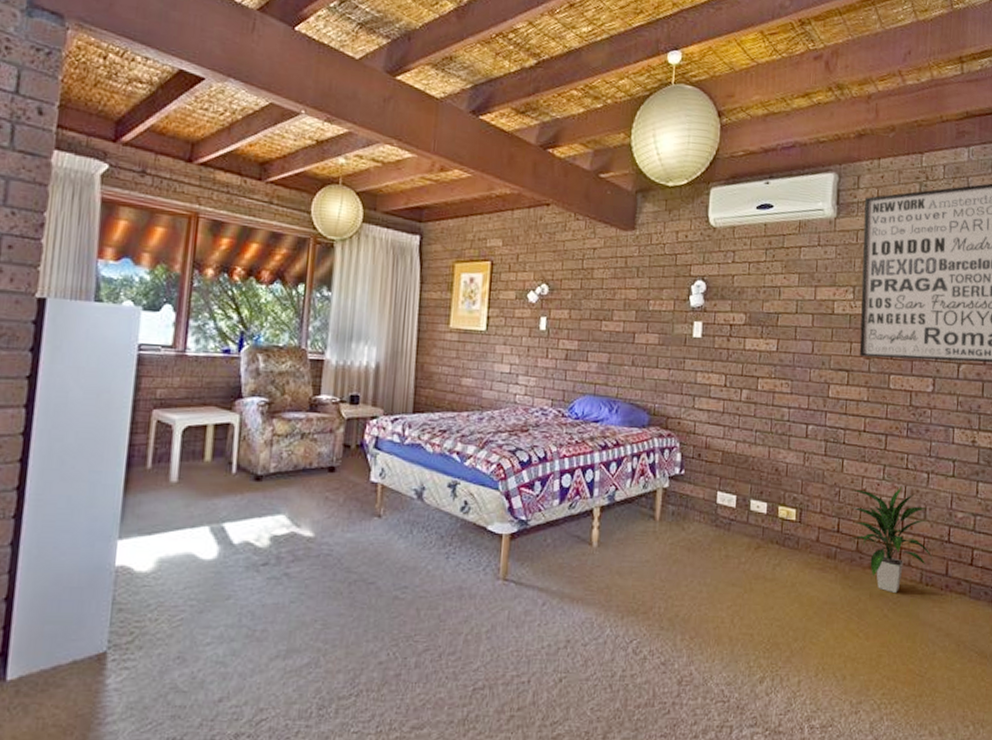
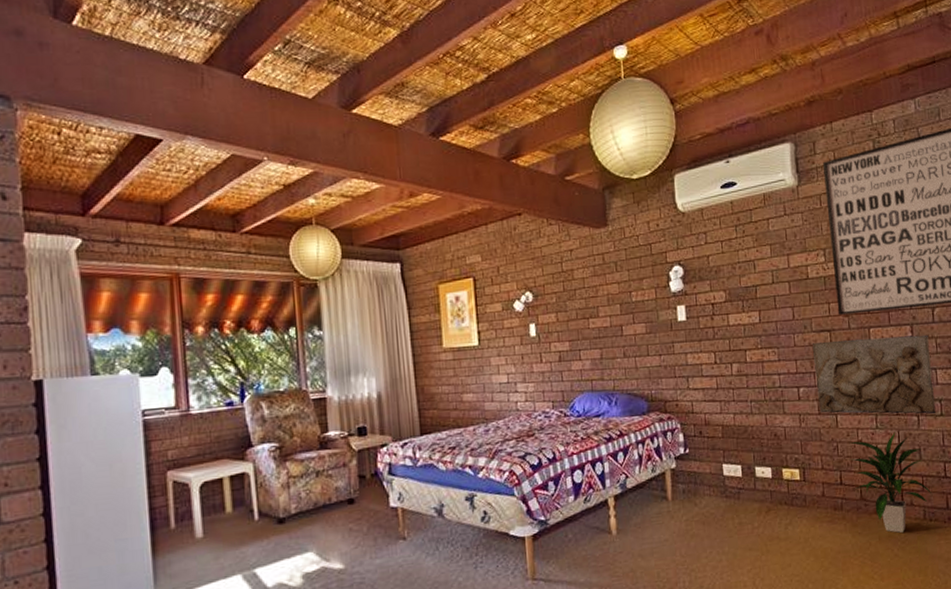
relief sculpture: none [826,380,950,474] -> present [811,334,936,414]

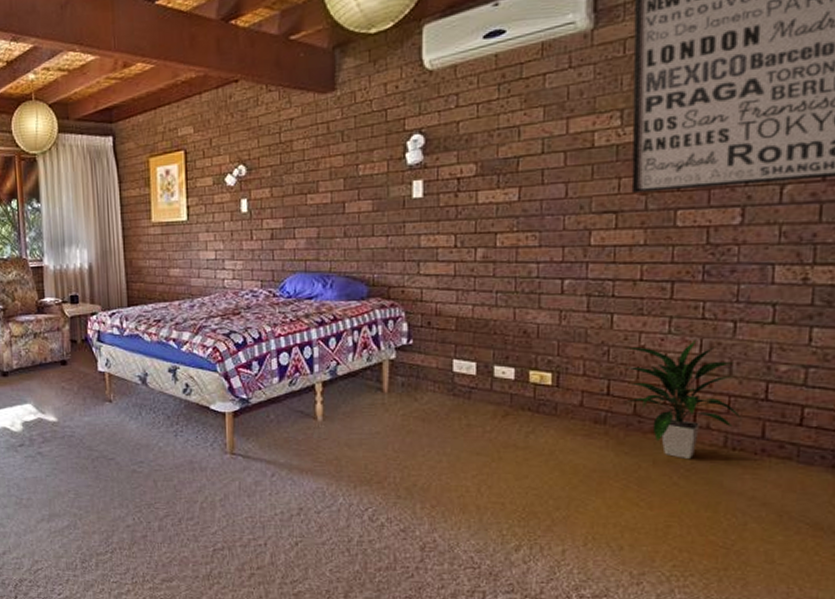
relief sculpture: present [811,334,936,414] -> none [587,219,769,322]

